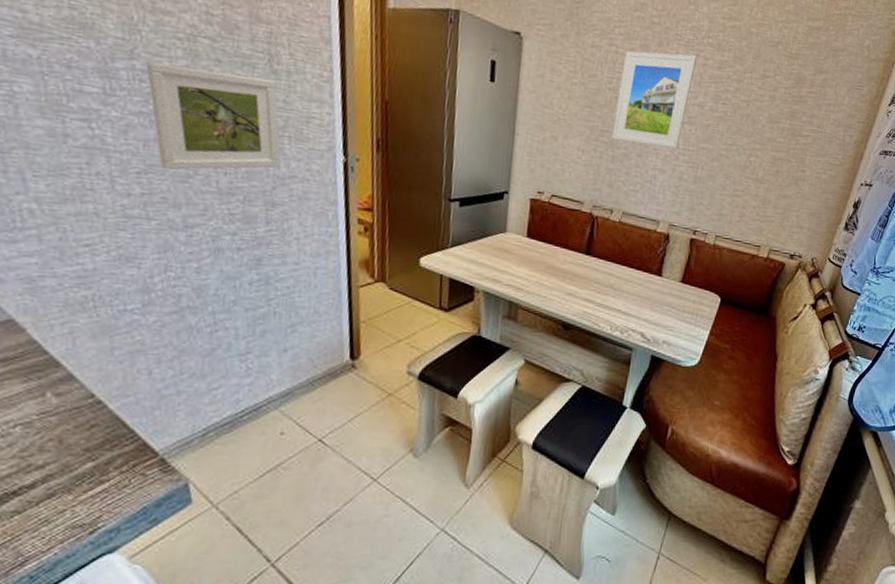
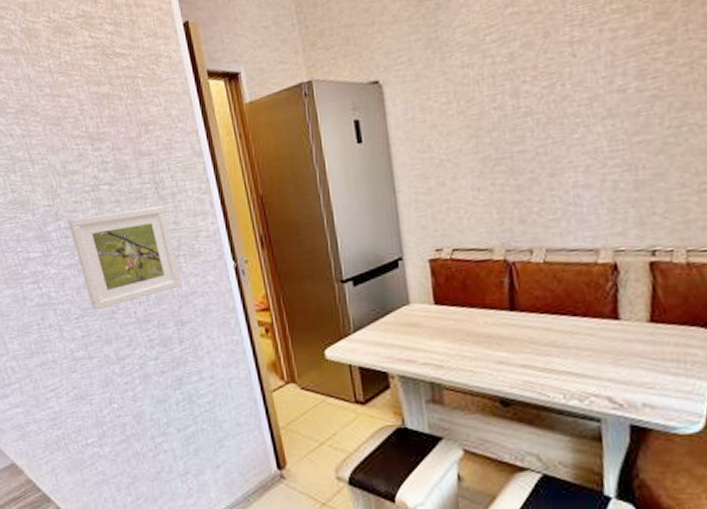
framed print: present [612,51,697,150] -> none [505,31,603,165]

